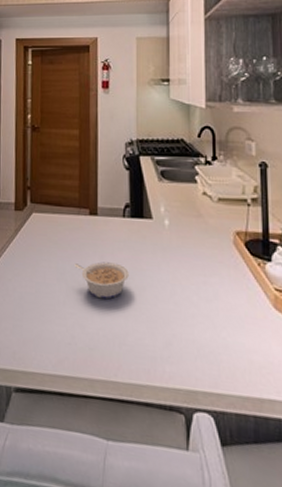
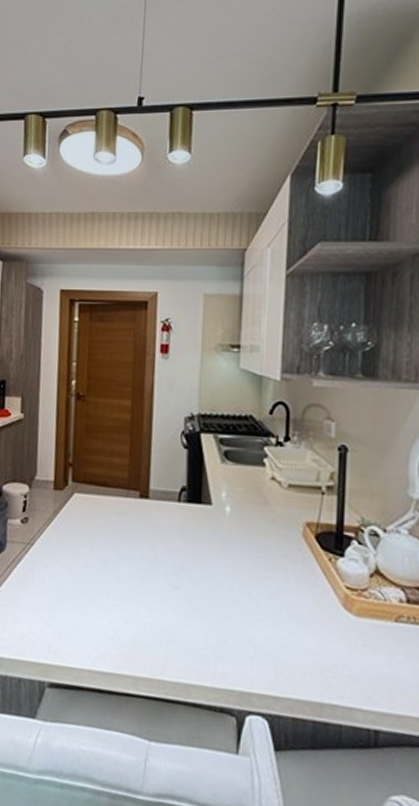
legume: present [74,261,129,300] -> none [120,550,182,592]

